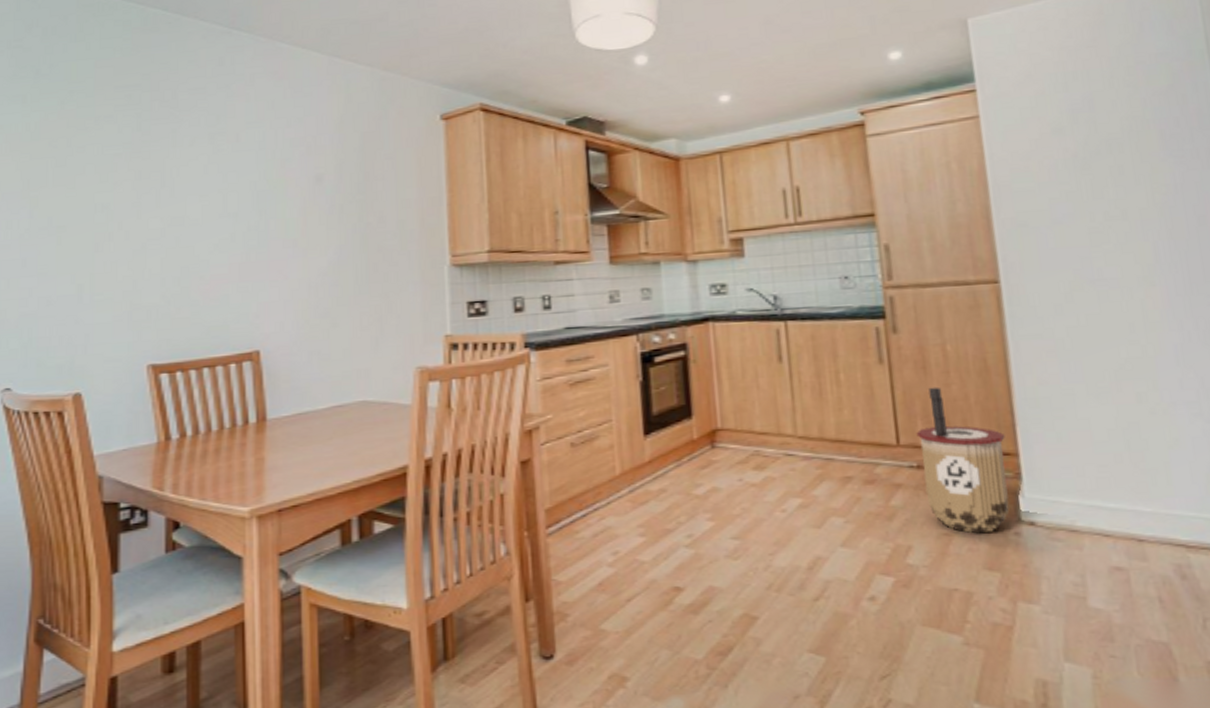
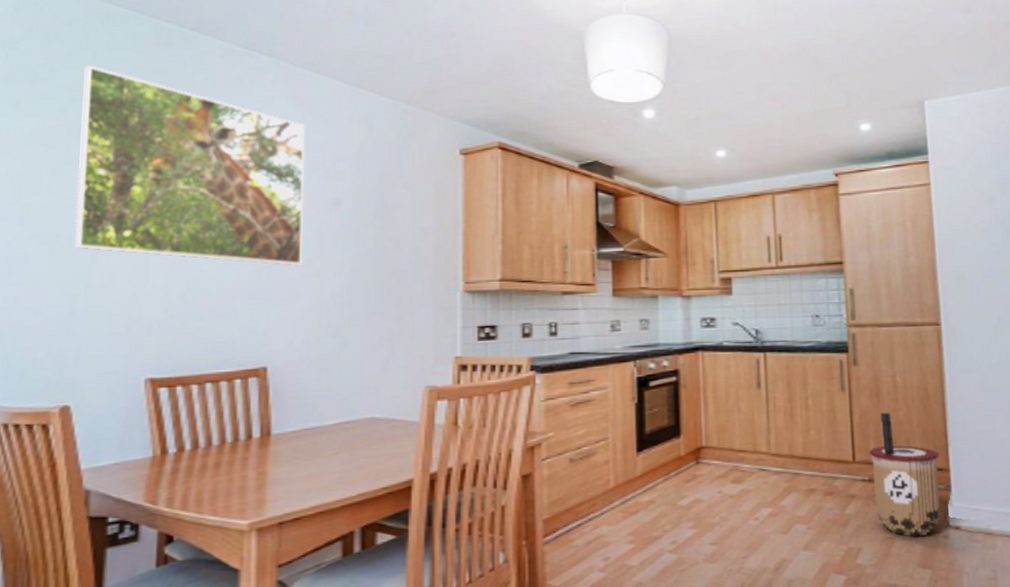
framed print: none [78,57,289,247] -> present [75,65,305,266]

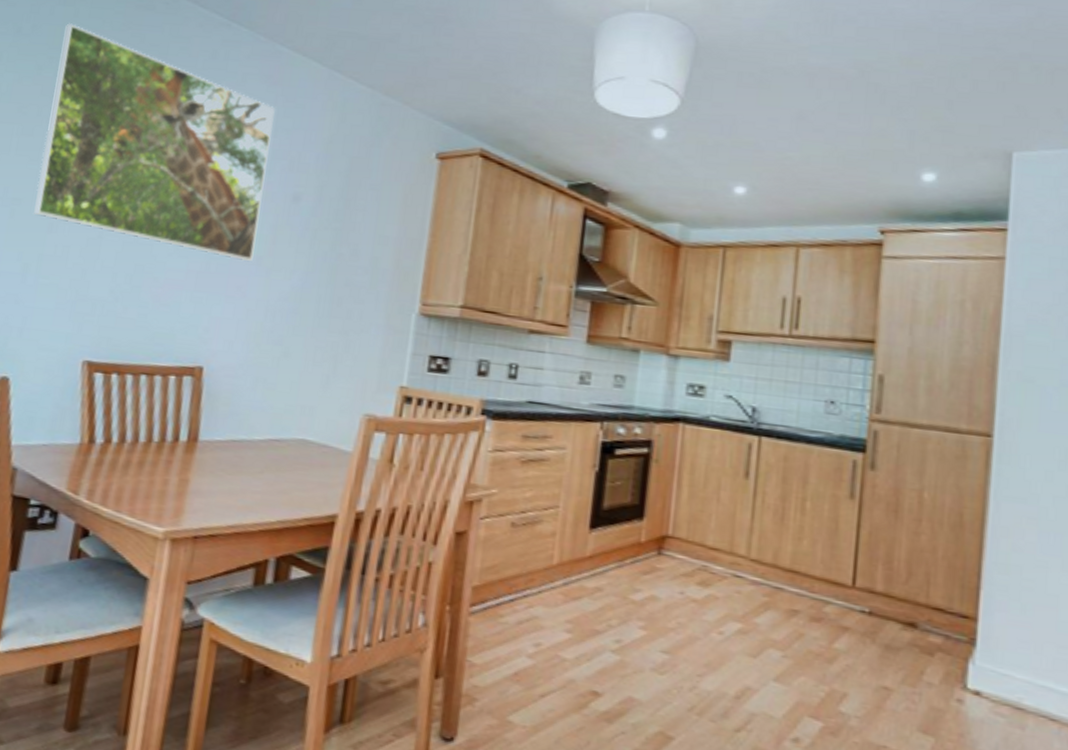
trash can: present [869,412,941,537] -> none [872,532,967,695]

